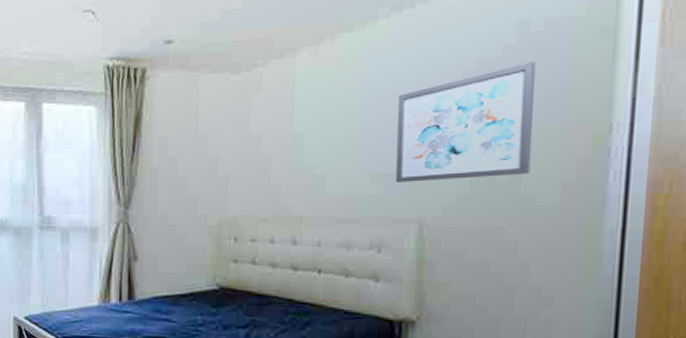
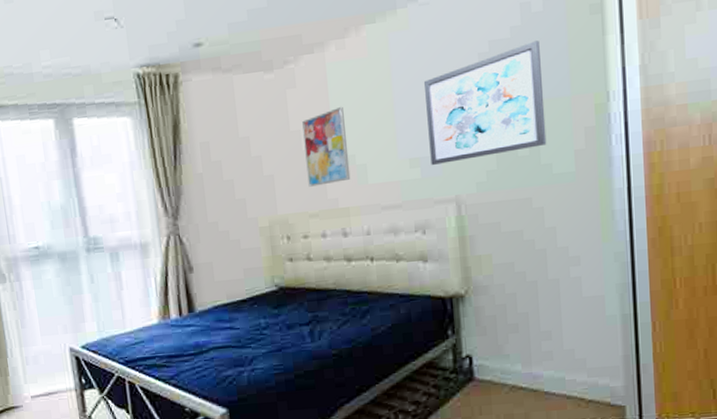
wall art: none [262,113,309,191] -> present [302,106,351,187]

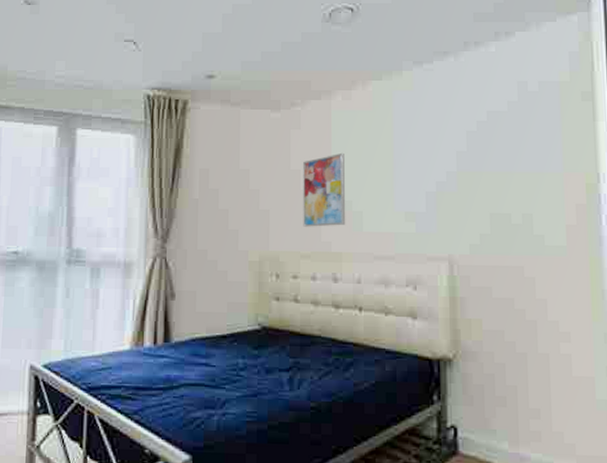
wall art: present [423,40,547,165] -> none [423,117,540,221]

